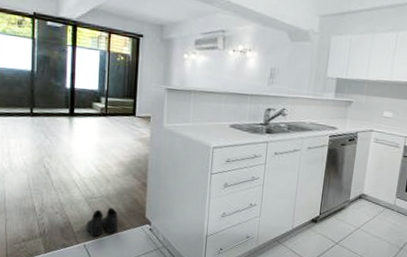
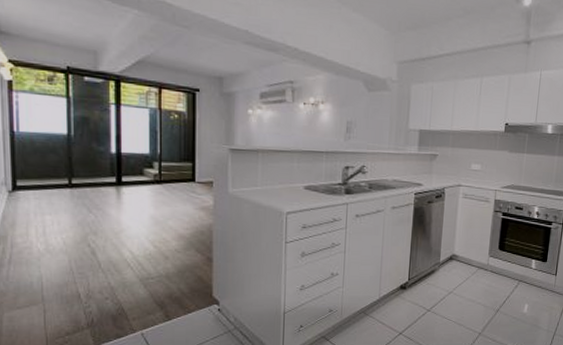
boots: present [86,208,118,237] -> none [142,289,180,323]

